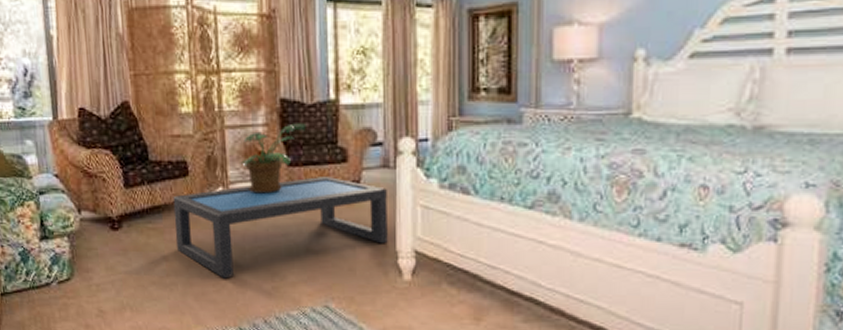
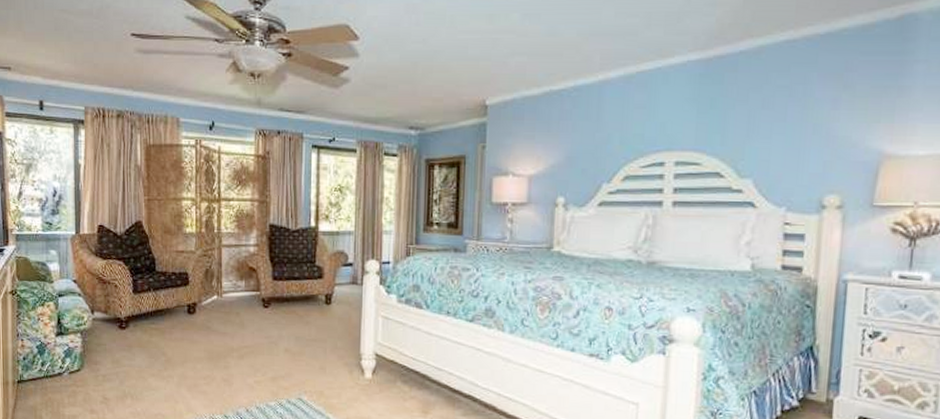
coffee table: present [173,175,388,279] -> none [174,289,354,373]
potted plant: present [240,123,307,194] -> none [233,245,290,302]

